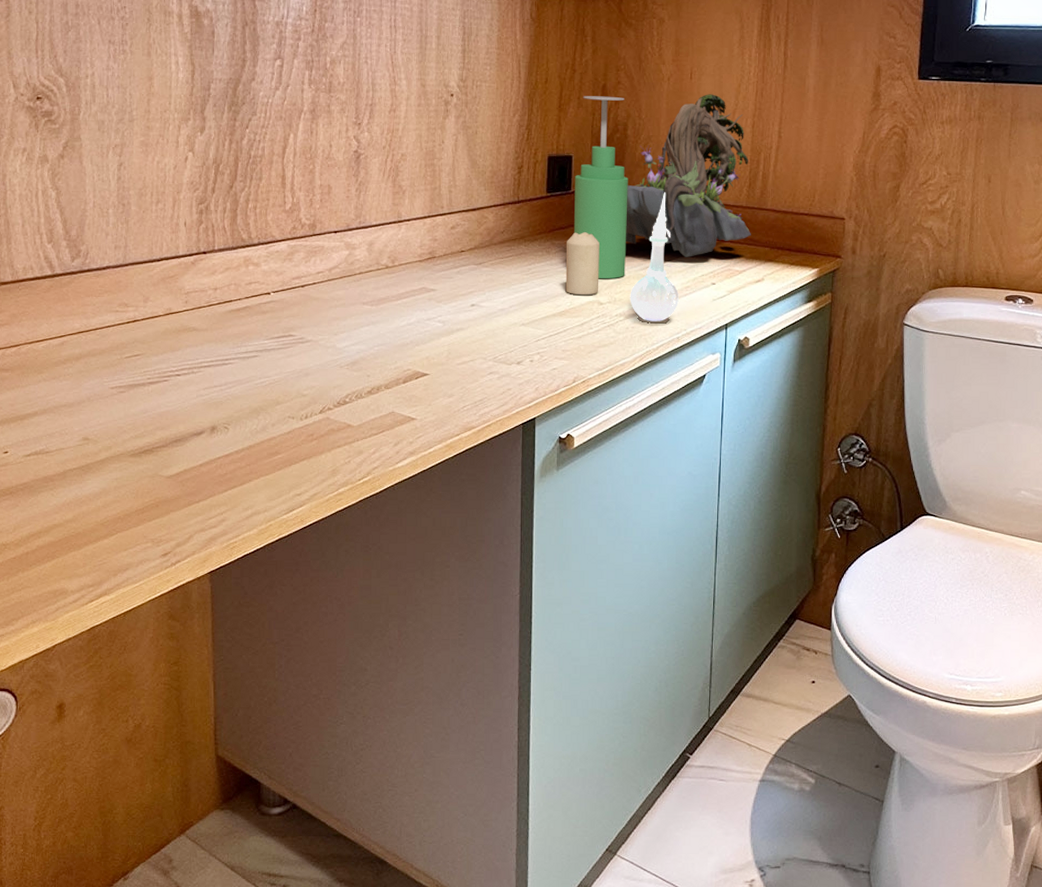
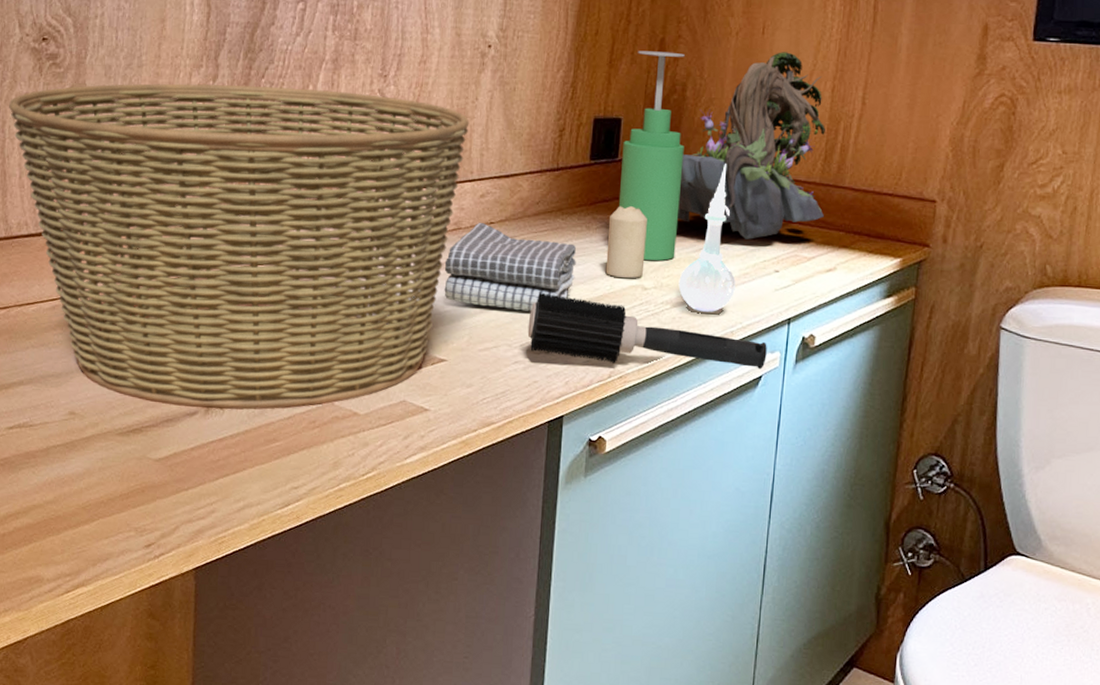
basket: none [7,135,438,426] -> present [8,83,470,408]
towel: none [422,251,539,328] -> present [444,222,576,311]
hairbrush: none [500,310,709,371] -> present [527,292,767,369]

